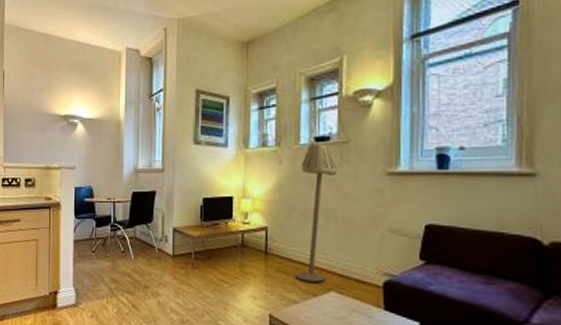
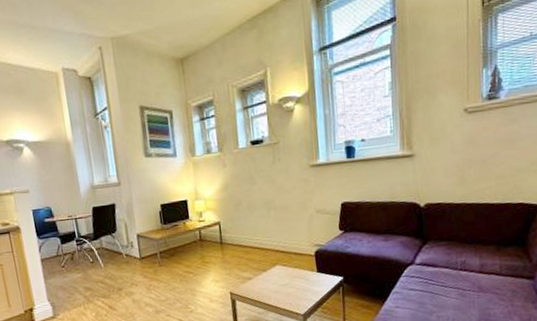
floor lamp: present [296,142,337,282] -> none [242,145,271,261]

